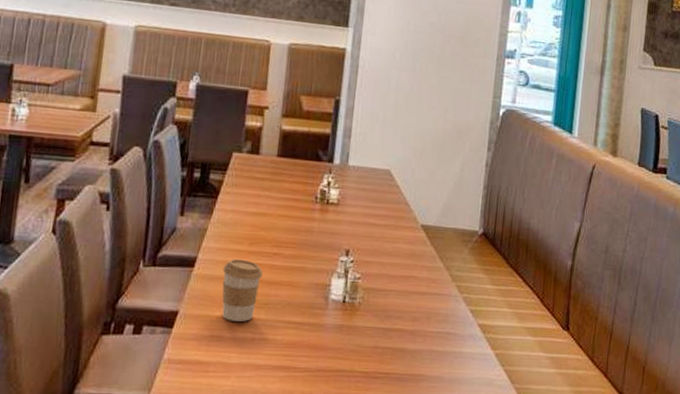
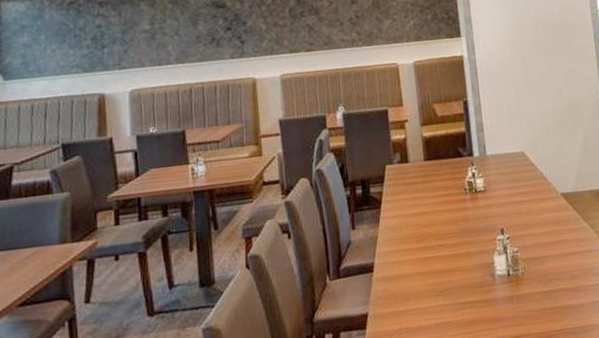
coffee cup: present [222,258,263,322] -> none [398,256,434,313]

